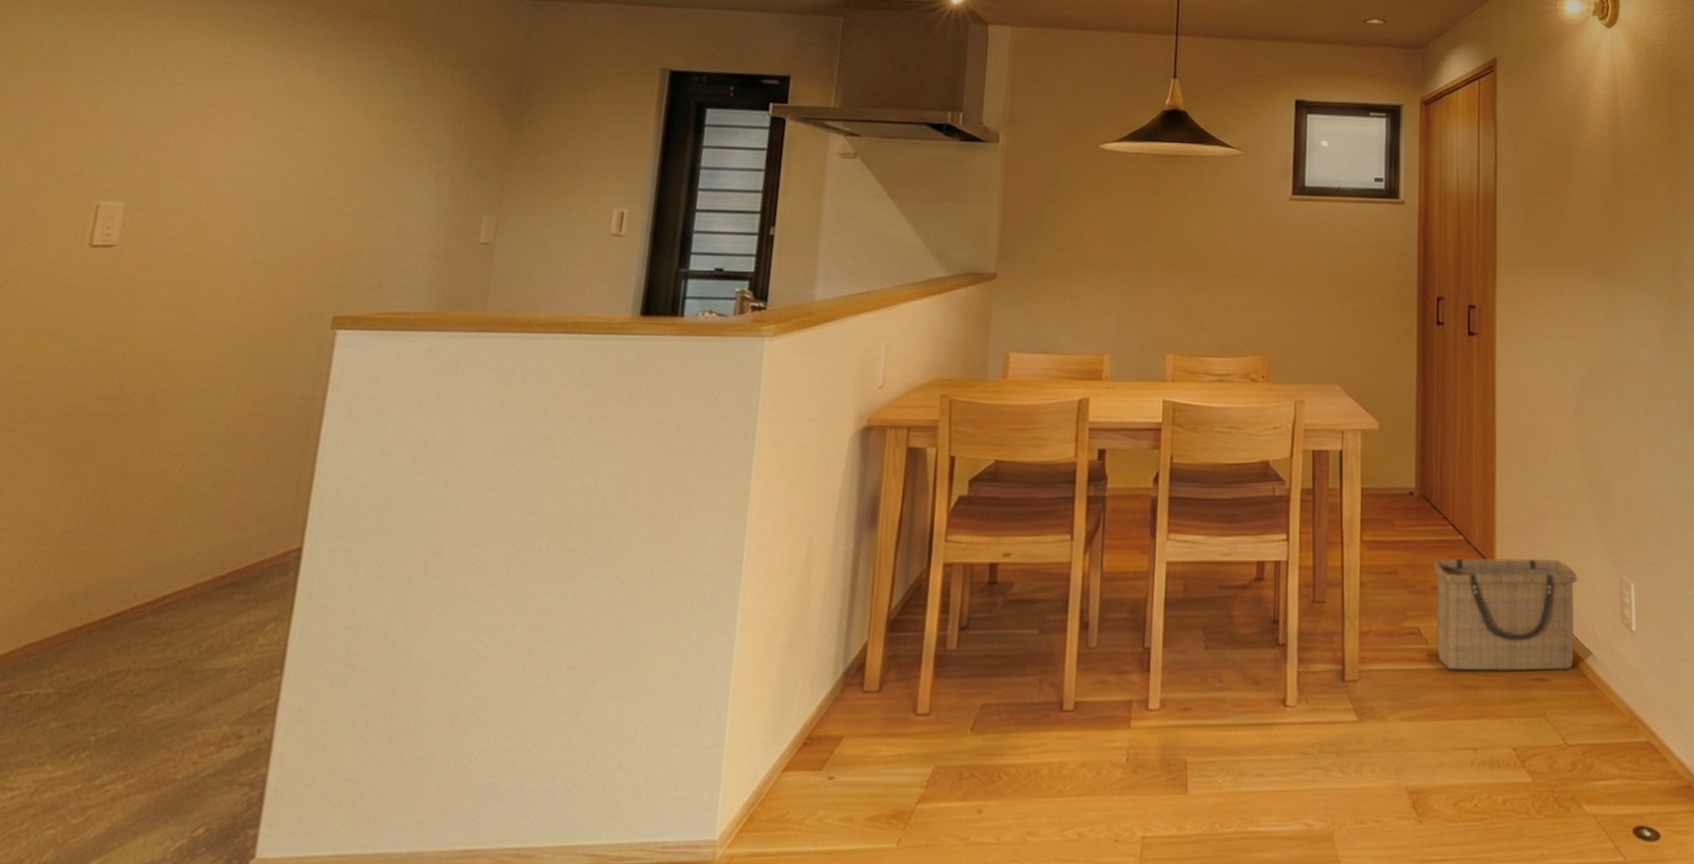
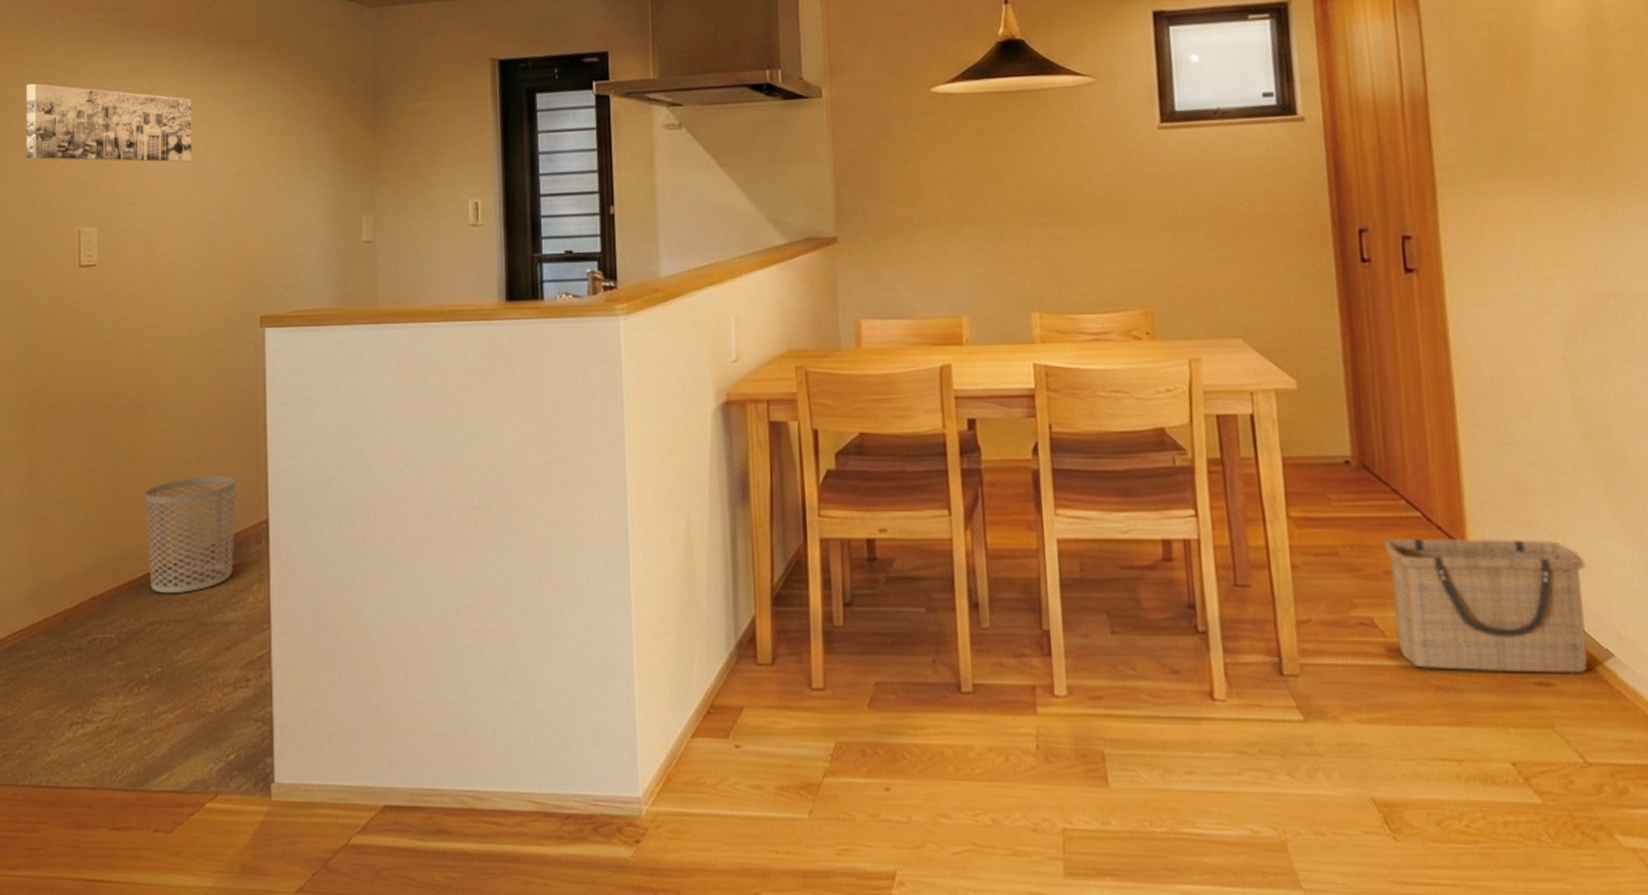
wall art: none [36,29,285,139] -> present [26,83,192,163]
waste bin: none [120,496,266,637] -> present [145,475,236,594]

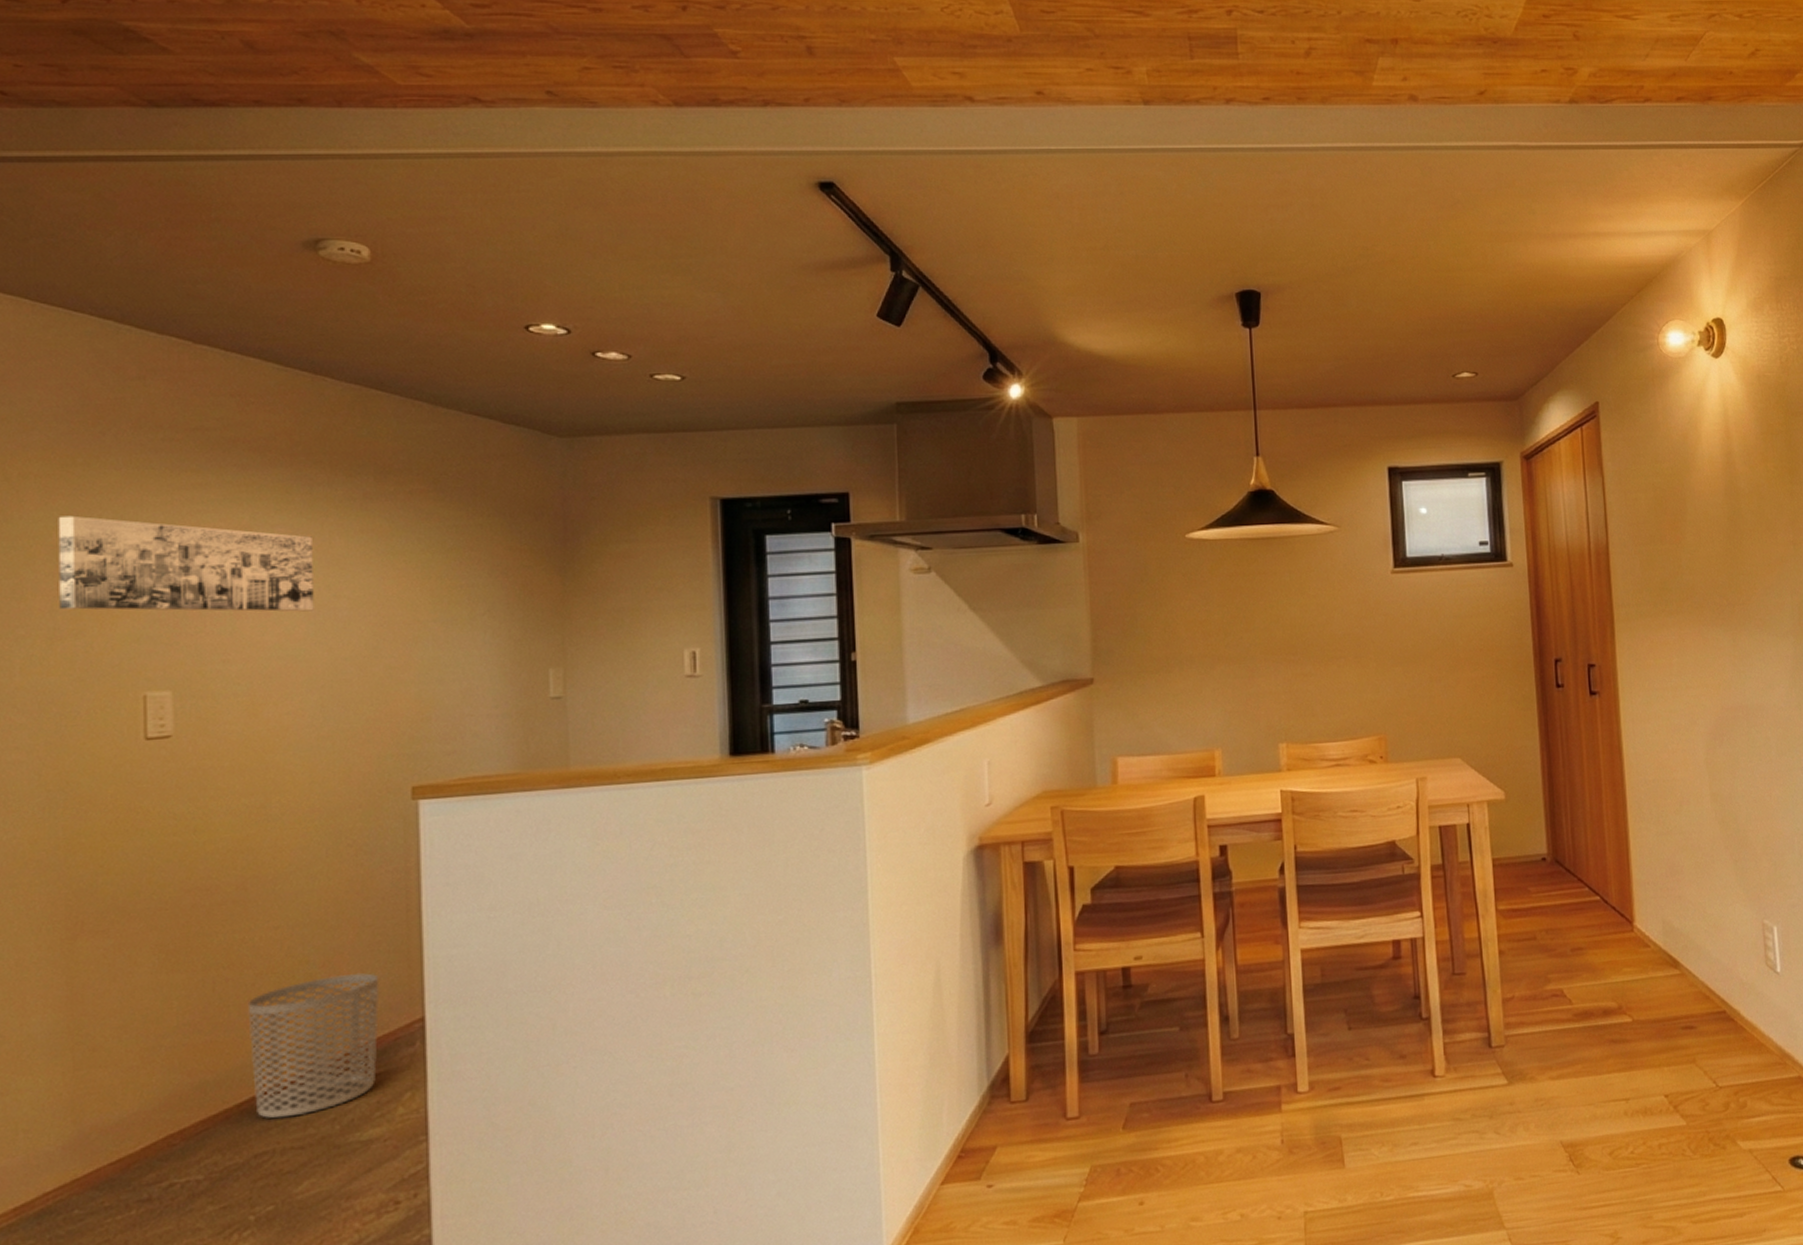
basket: present [1384,537,1588,674] -> none [1572,910,1720,1027]

